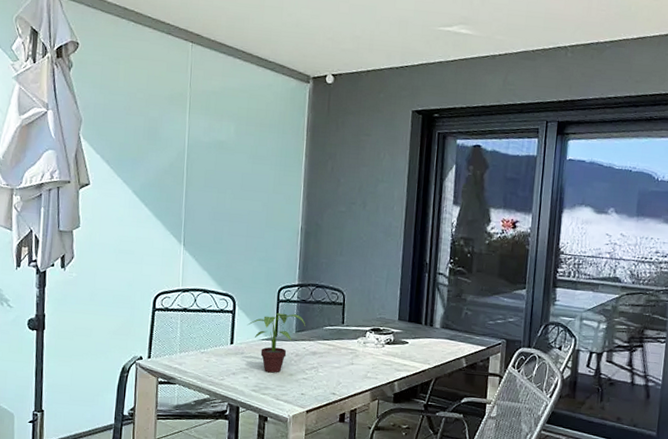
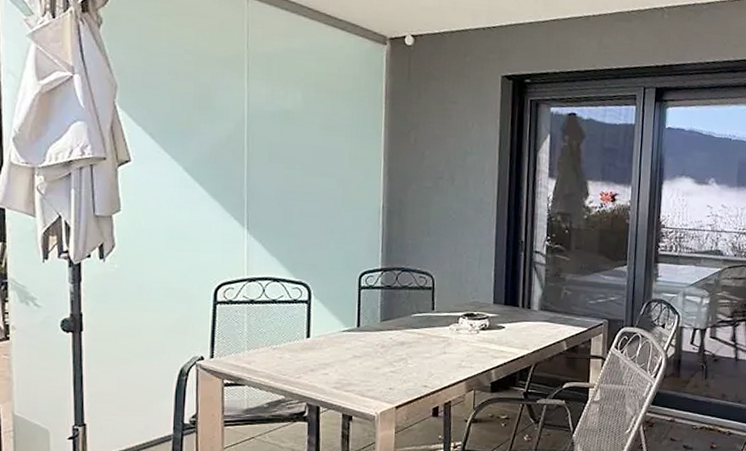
potted plant: present [247,312,306,373] -> none [325,300,392,367]

